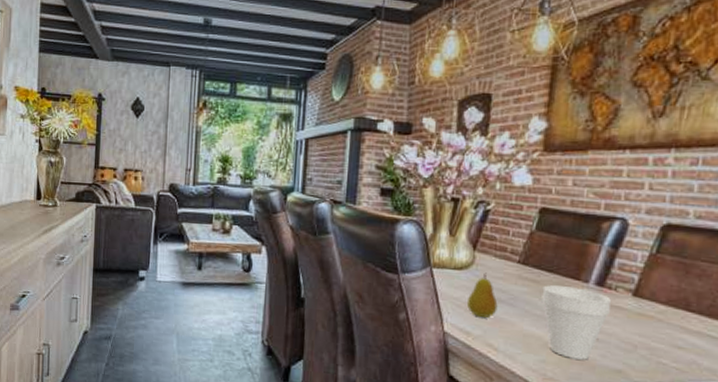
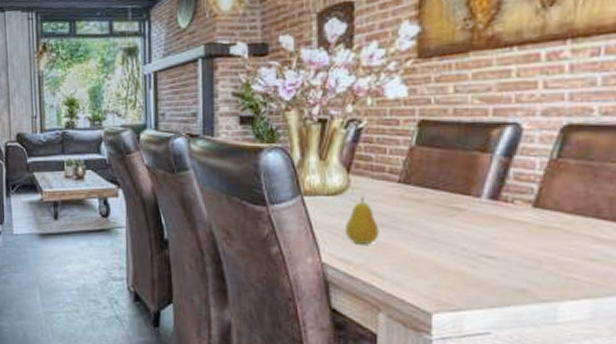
cup: present [541,285,611,360] -> none [428,203,509,281]

